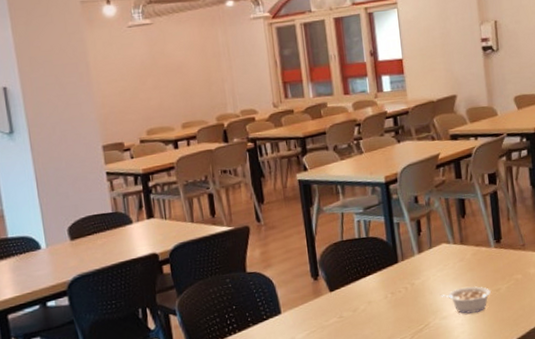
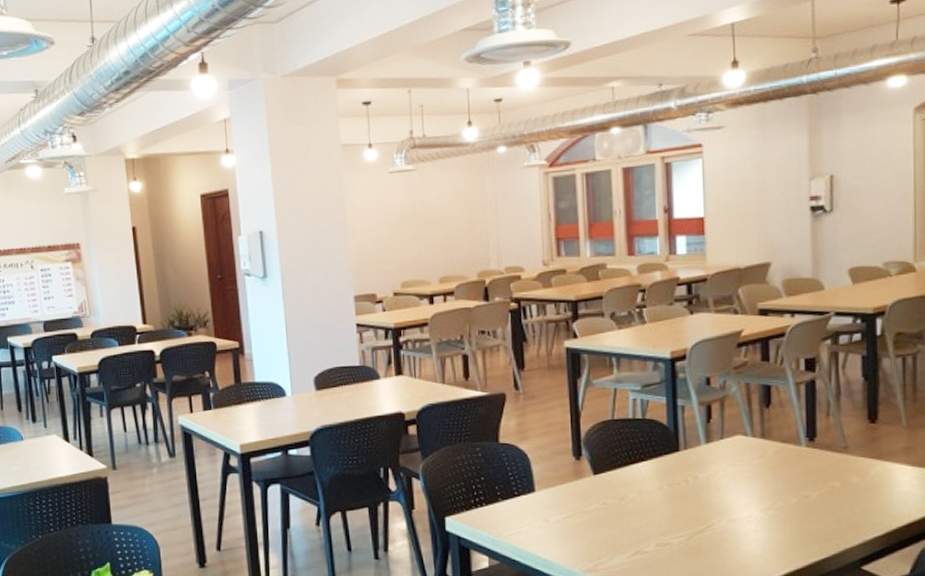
legume: present [440,286,491,314] -> none [730,488,796,520]

